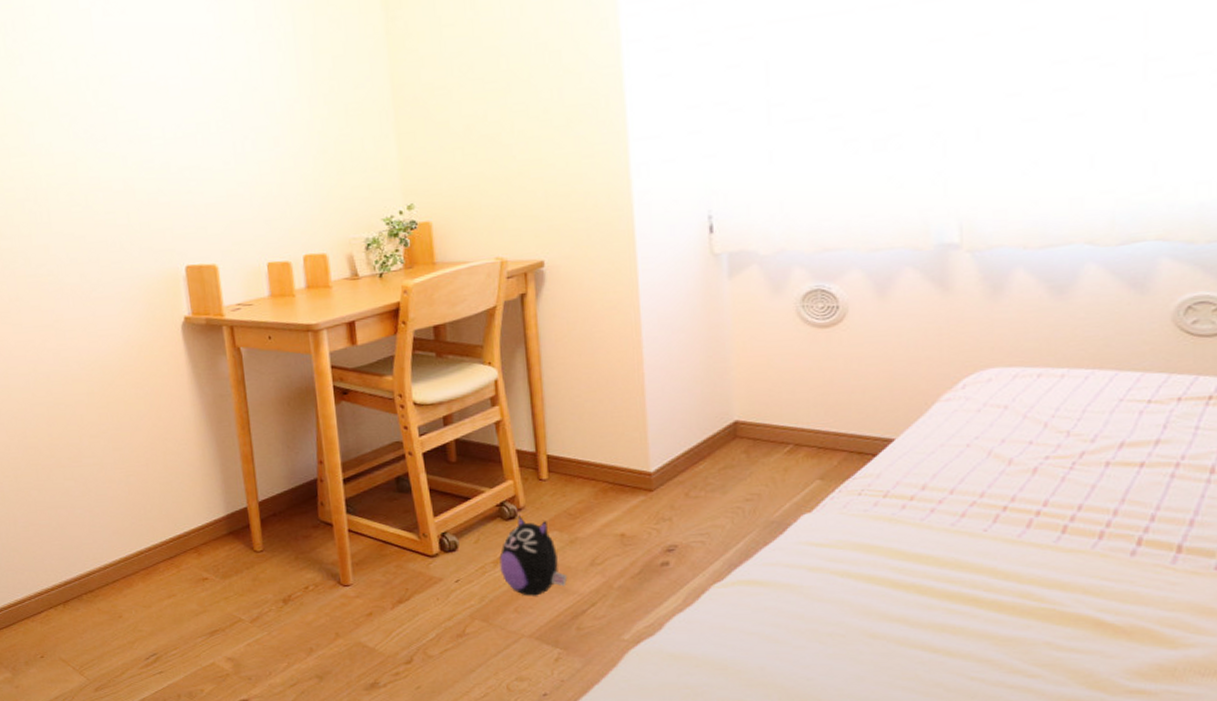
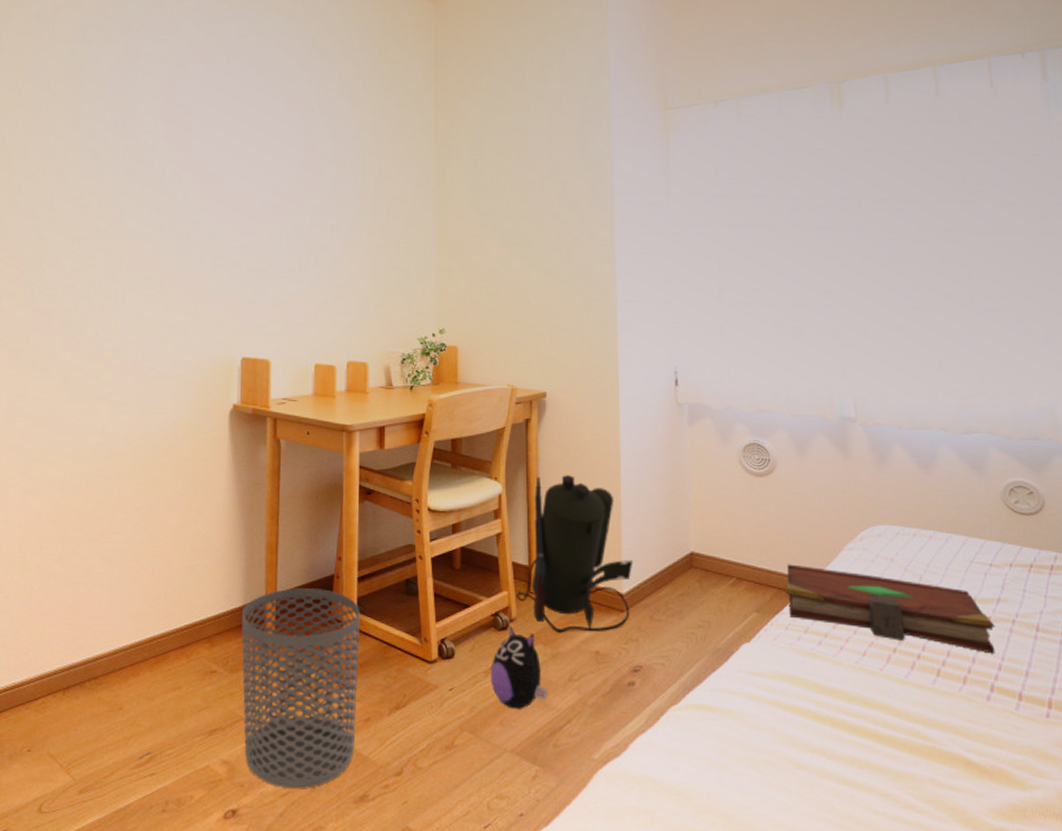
waste bin: none [225,493,359,679] -> present [241,588,360,788]
backpack: none [522,351,662,518] -> present [516,475,633,633]
book: none [858,423,1149,504] -> present [785,564,995,654]

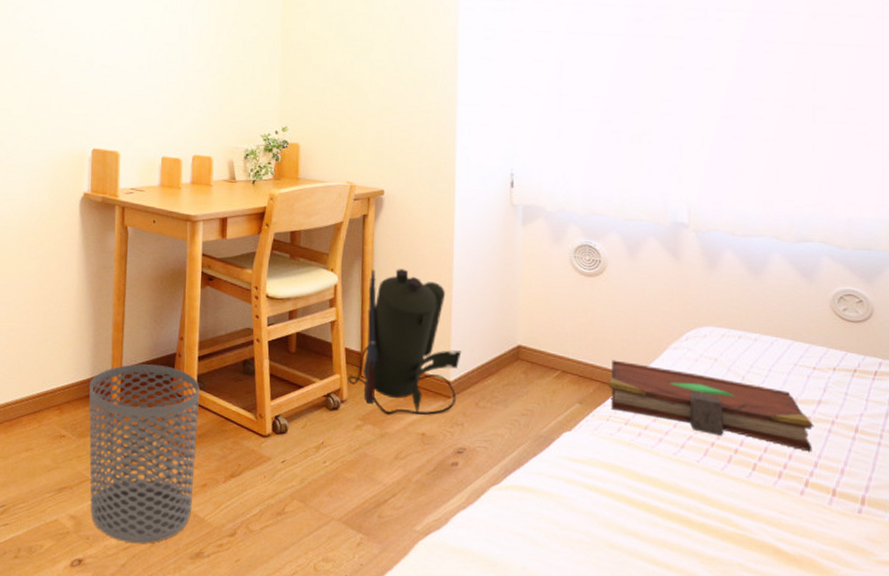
plush toy: present [490,626,549,709] -> none [320,407,376,483]

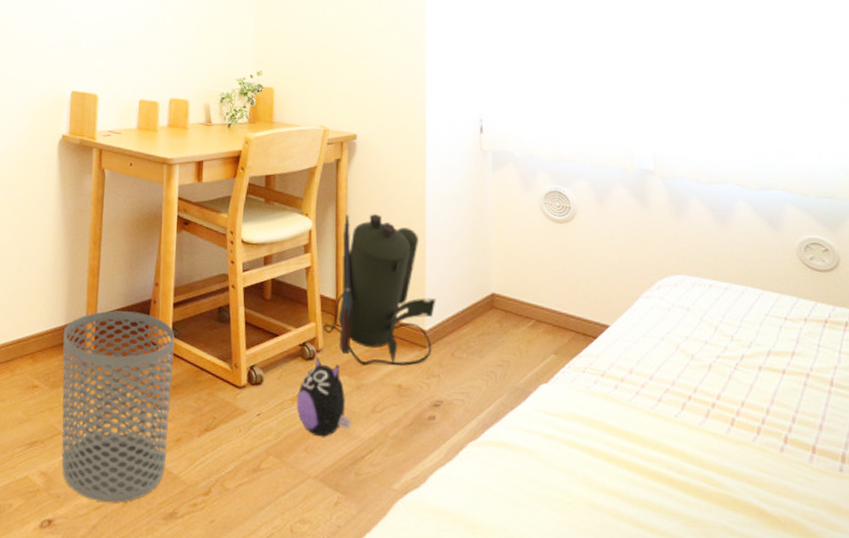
plush toy: none [320,407,376,483] -> present [296,357,352,437]
book: present [609,360,814,452] -> none [583,309,789,406]

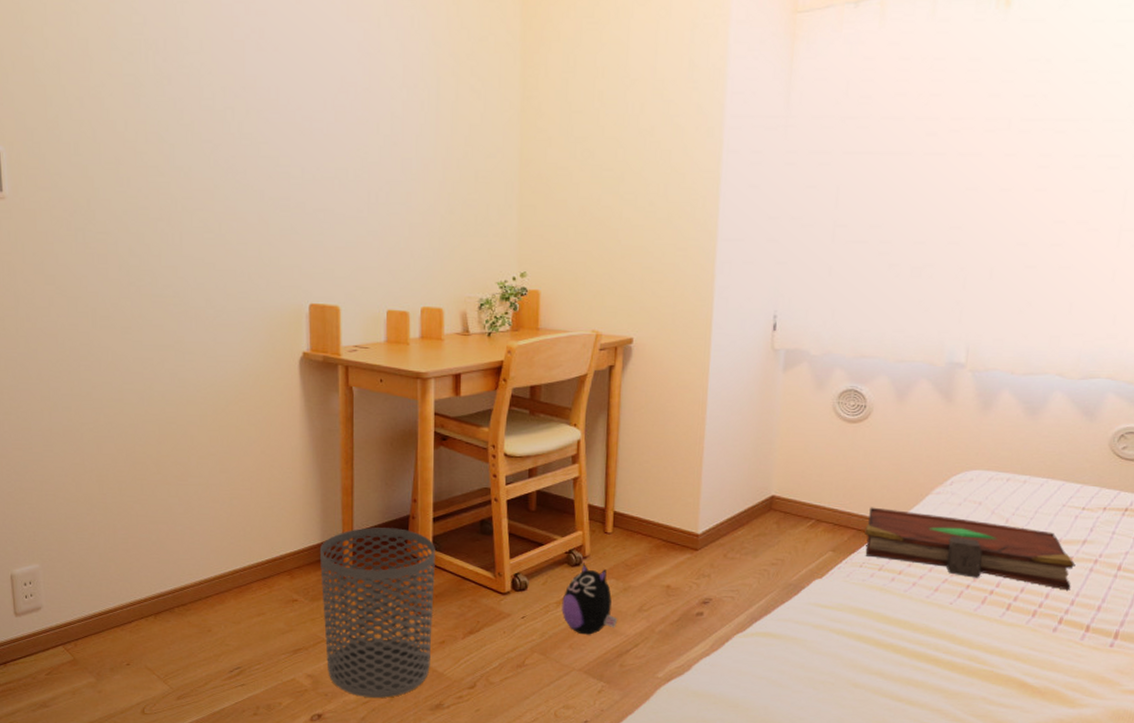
backpack: present [323,214,436,366] -> none [590,421,712,569]
book: none [583,309,789,406] -> present [864,507,1076,590]

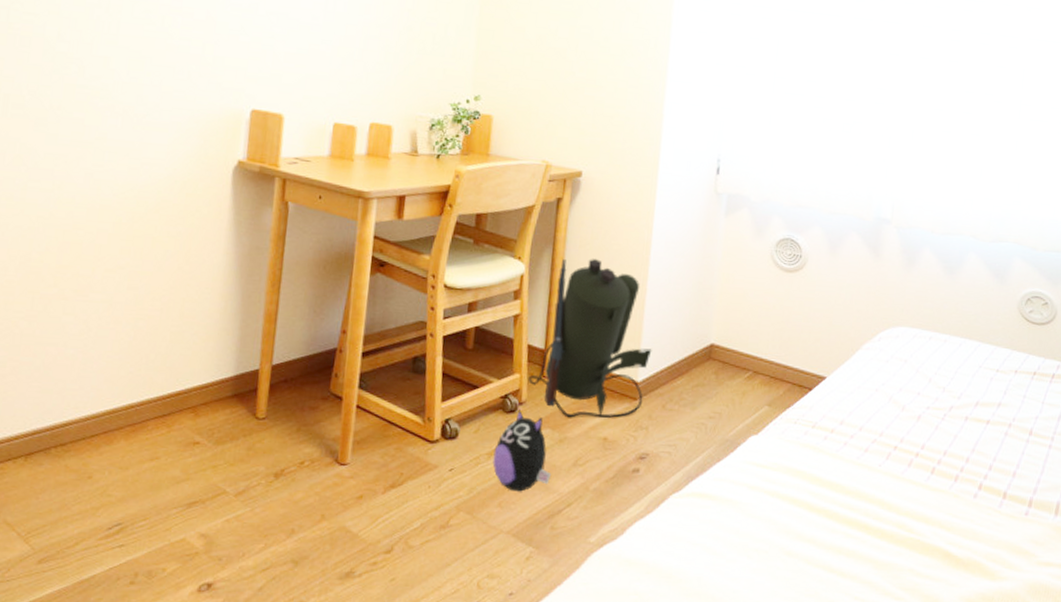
waste bin: present [320,527,435,698] -> none [225,360,362,563]
backpack: none [590,421,712,569] -> present [528,259,652,418]
book: present [864,507,1076,590] -> none [799,360,992,455]

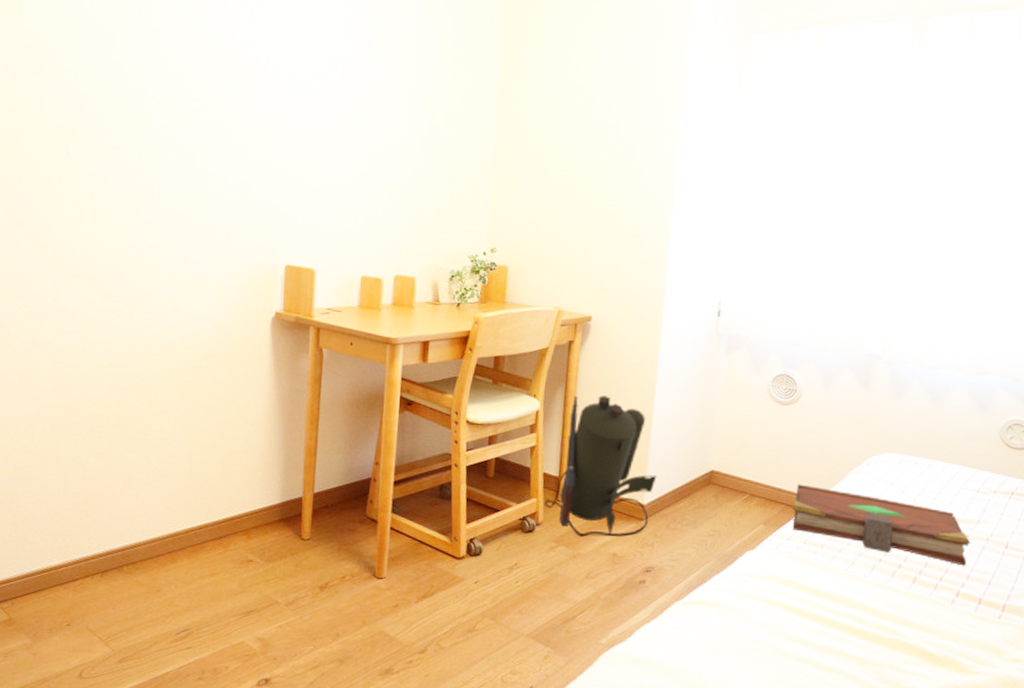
plush toy: present [493,409,552,492] -> none [513,529,566,601]
book: none [799,360,992,455] -> present [792,484,971,566]

